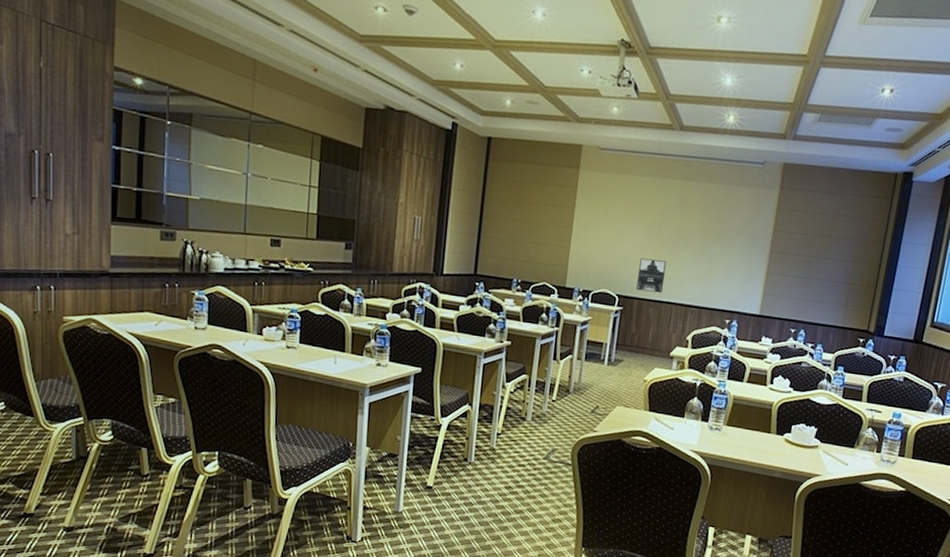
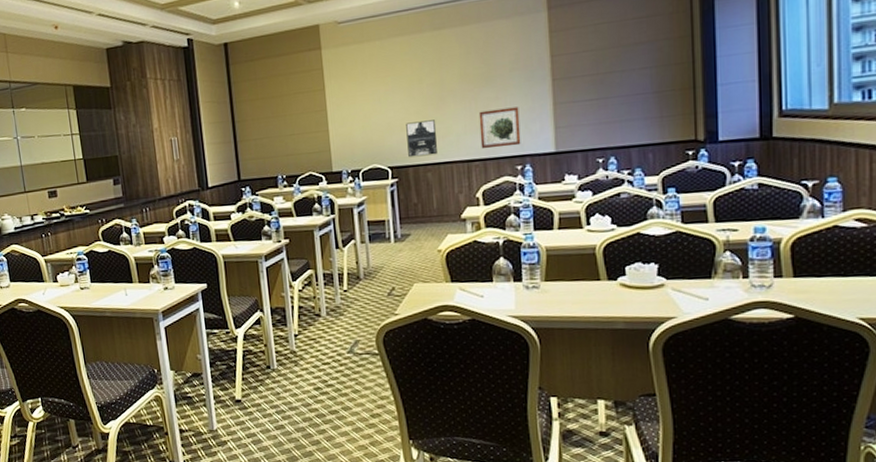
wall art: none [700,263,739,302] -> present [478,106,521,149]

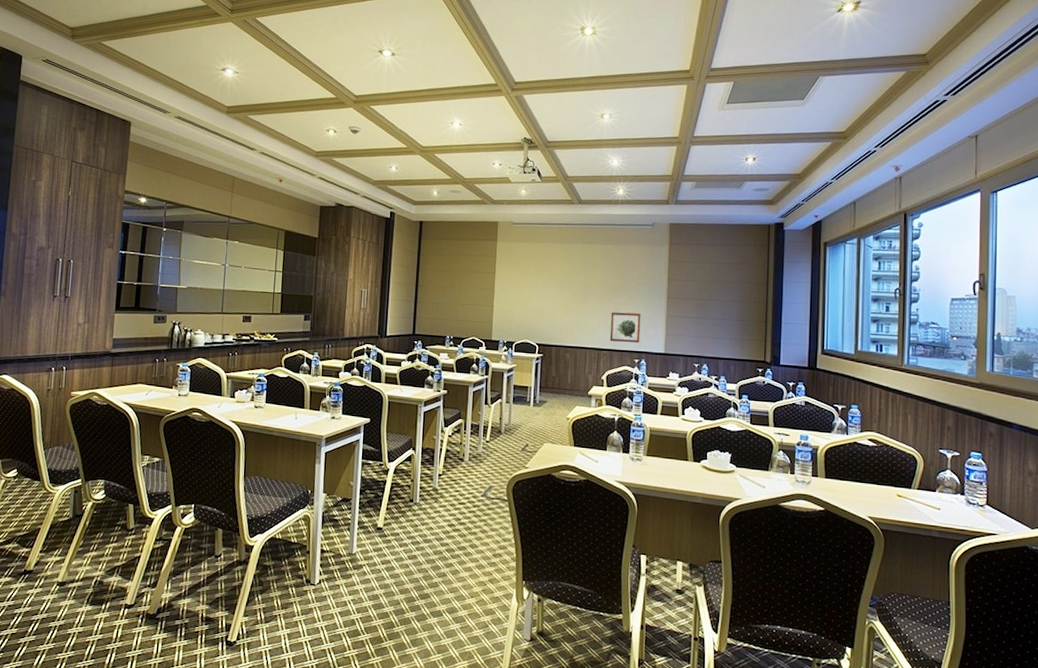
wall art: present [406,120,437,158] -> none [553,311,578,340]

